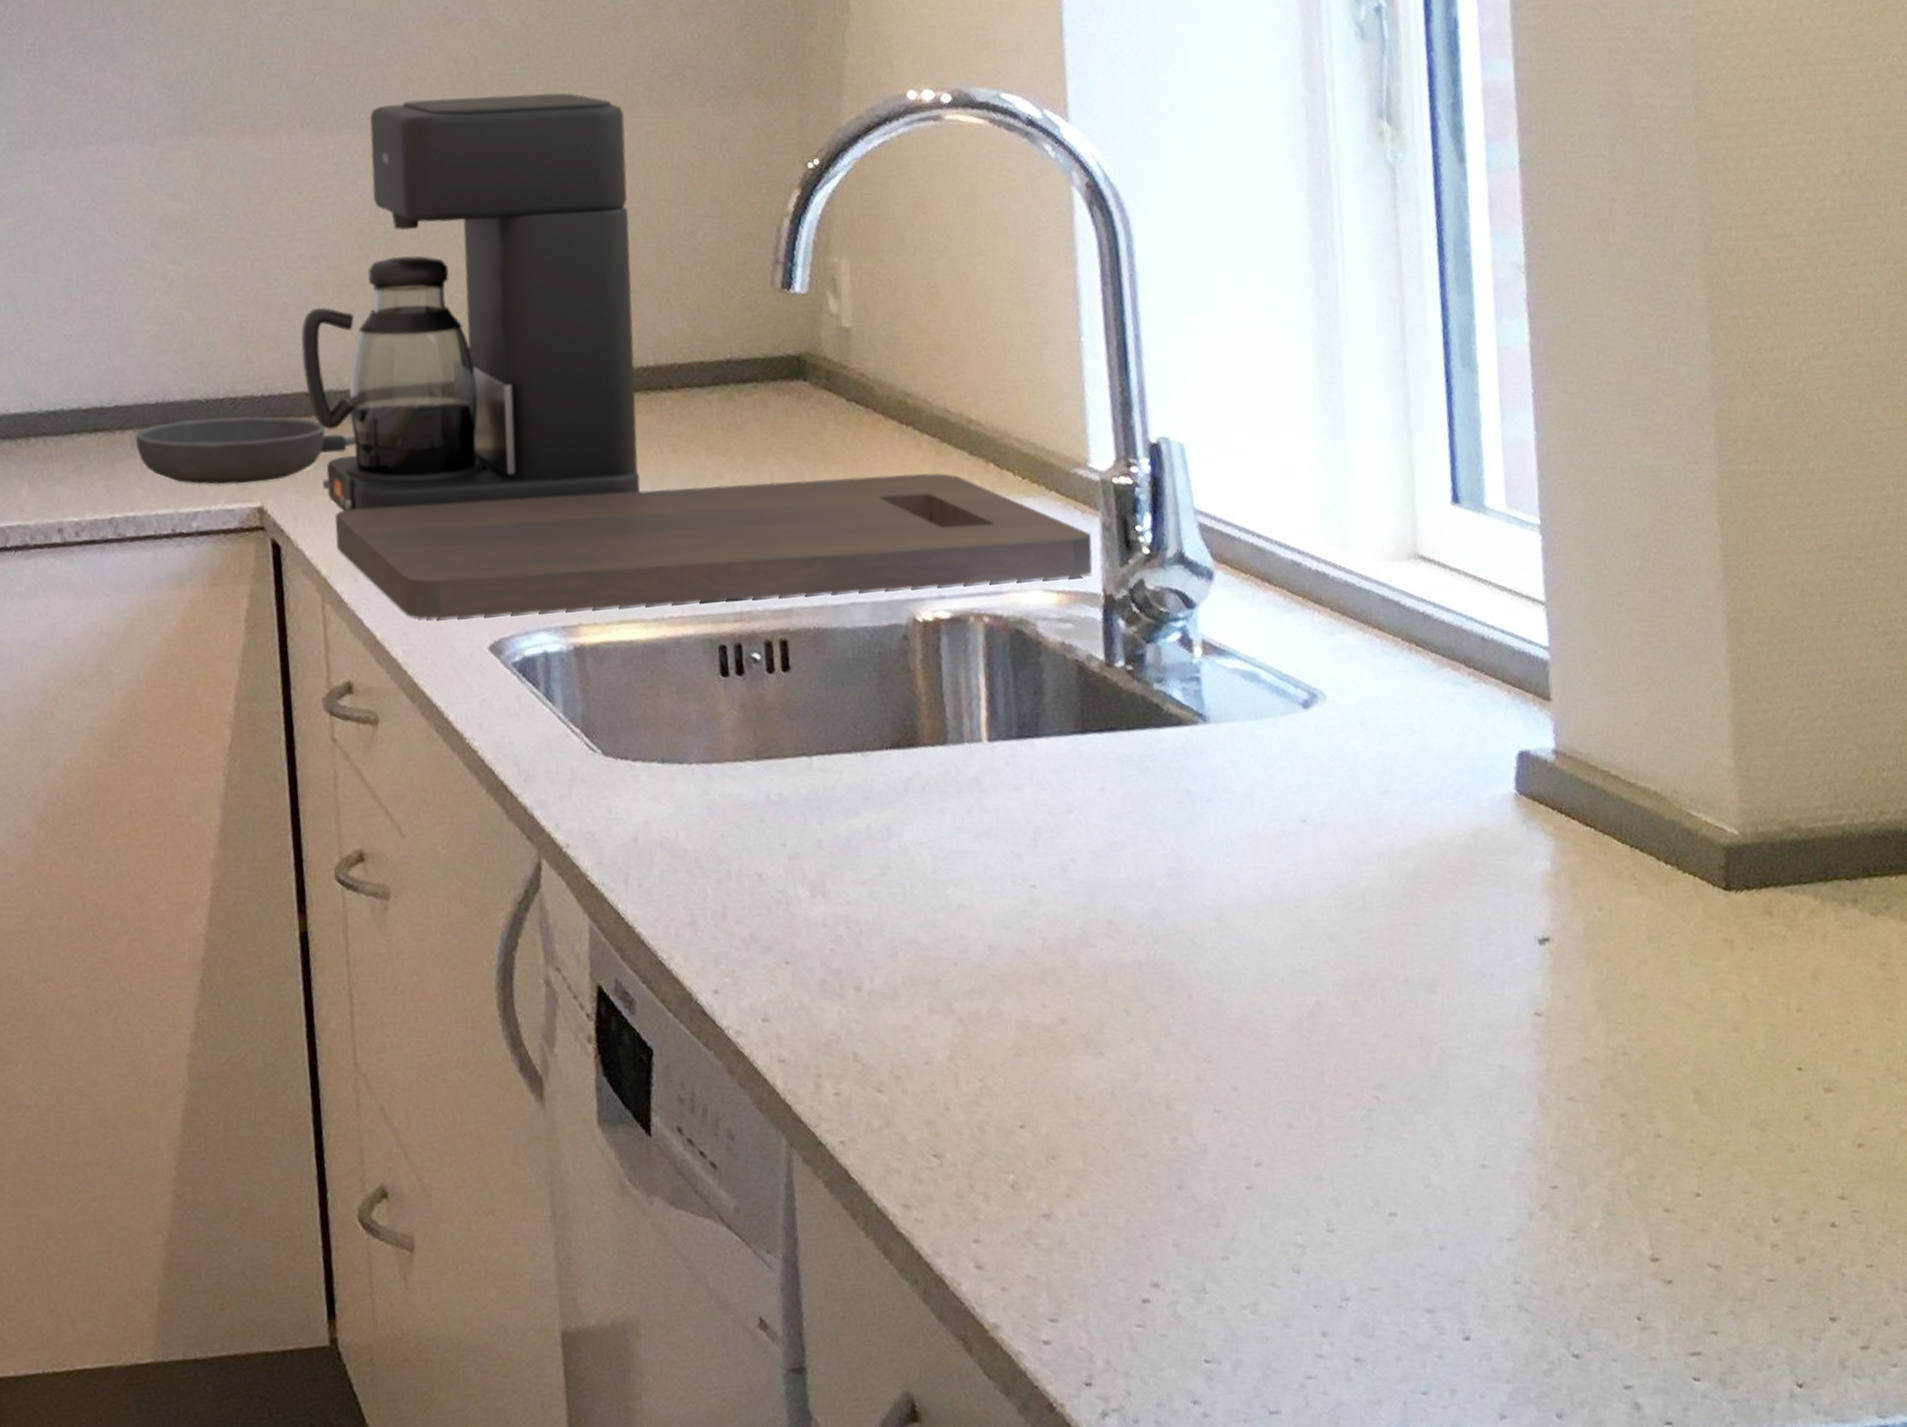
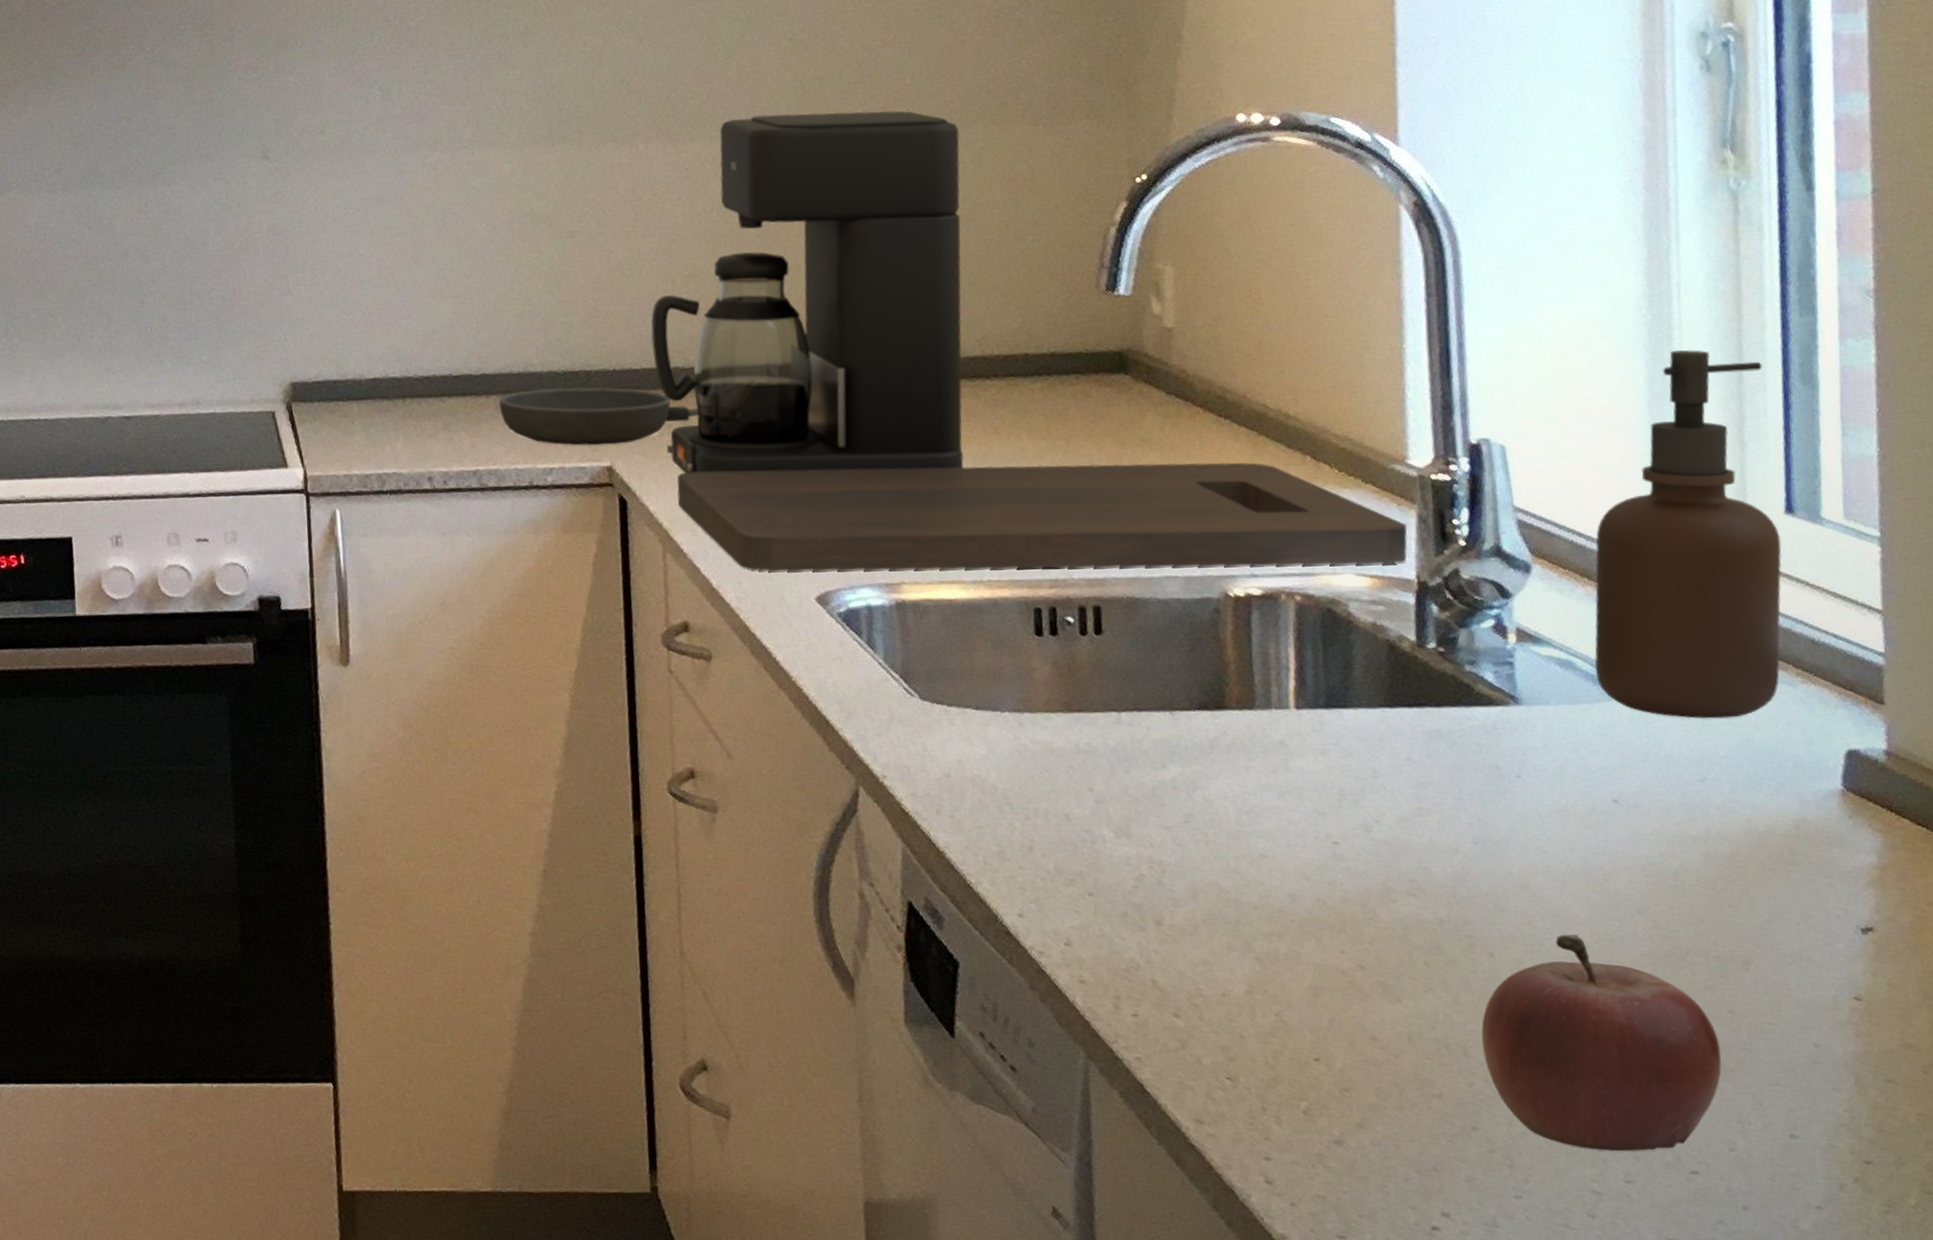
fruit: none [1183,968,1414,1200] -> present [1481,934,1722,1152]
soap dispenser: none [1274,333,1454,728] -> present [1594,349,1782,719]

